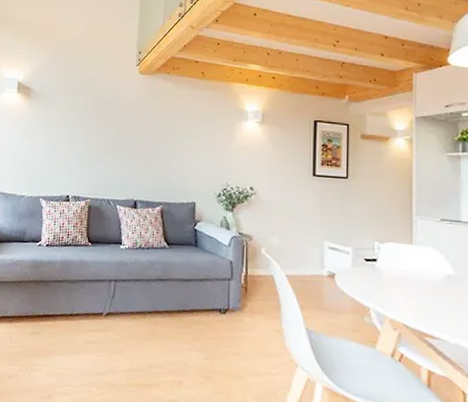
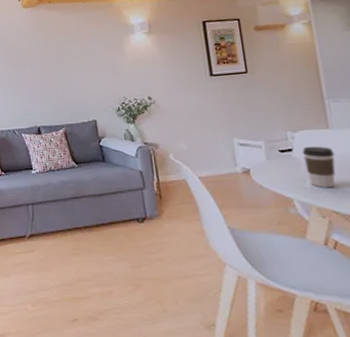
coffee cup: none [386,258,414,302] -> present [302,146,336,188]

